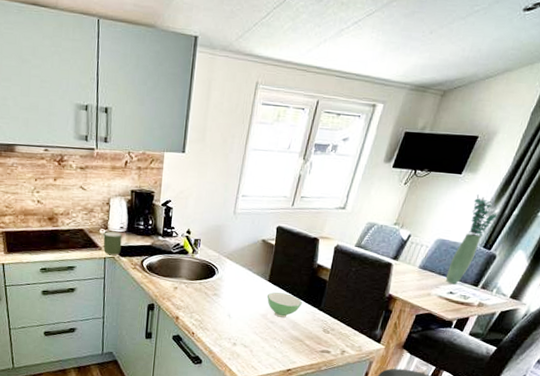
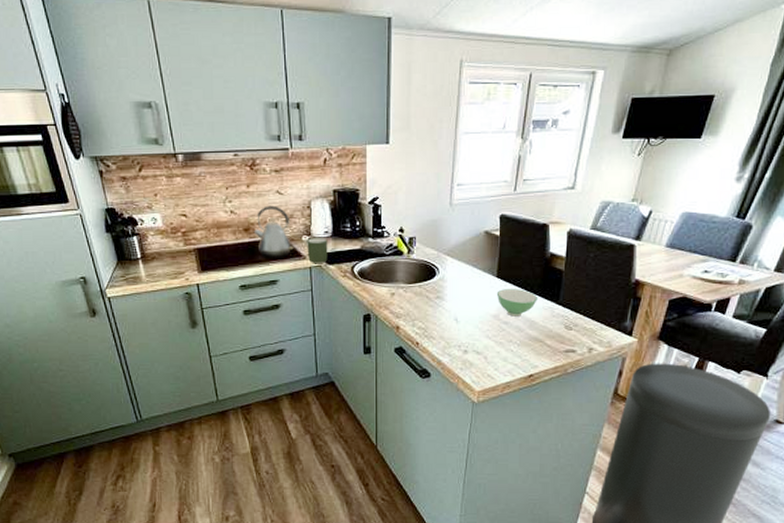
kettle: none [56,199,92,248] -> present [253,205,294,259]
vase: present [445,194,498,284] -> none [697,159,748,261]

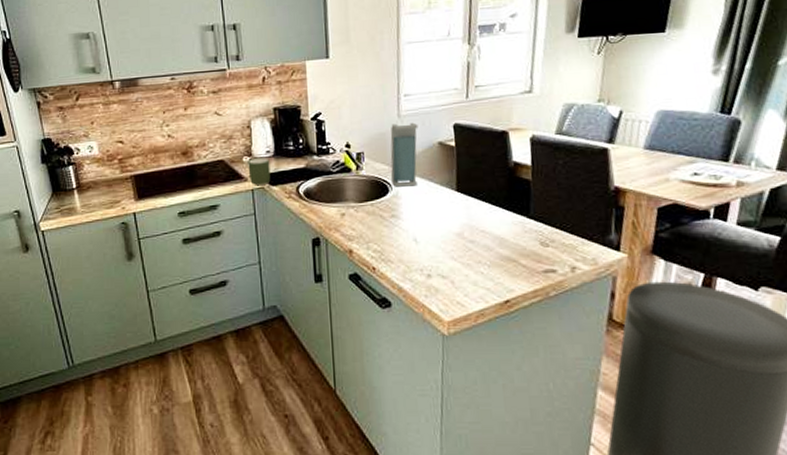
kettle: present [253,205,294,259] -> none [191,127,234,183]
soap dispenser: none [438,211,468,271] -> present [390,122,419,187]
bowl: present [496,289,537,317] -> none [458,203,505,234]

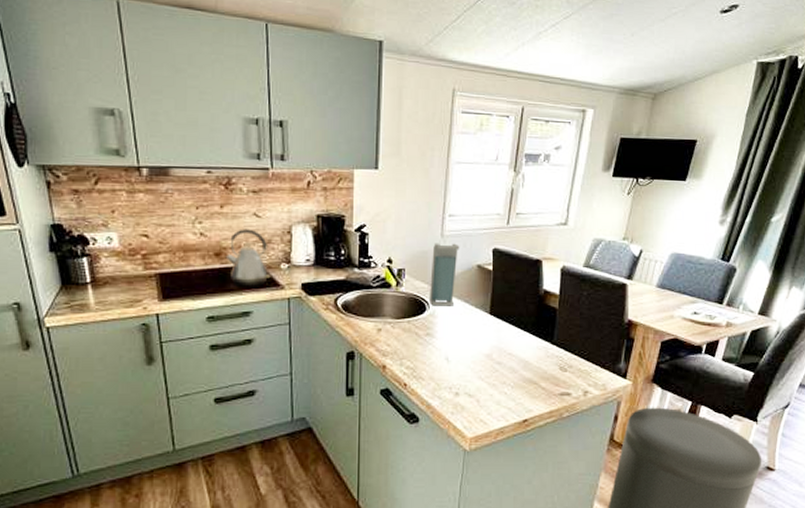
kettle: none [191,127,234,183] -> present [225,229,271,289]
mug: present [248,158,271,186] -> none [286,266,309,295]

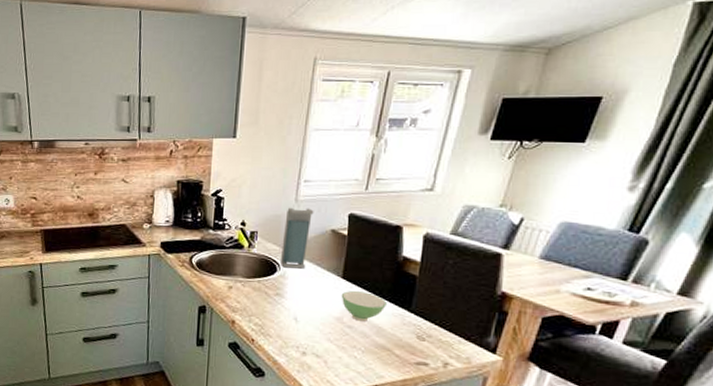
kettle: present [225,229,271,289] -> none [97,193,135,245]
bowl: none [489,327,531,356] -> present [341,291,387,322]

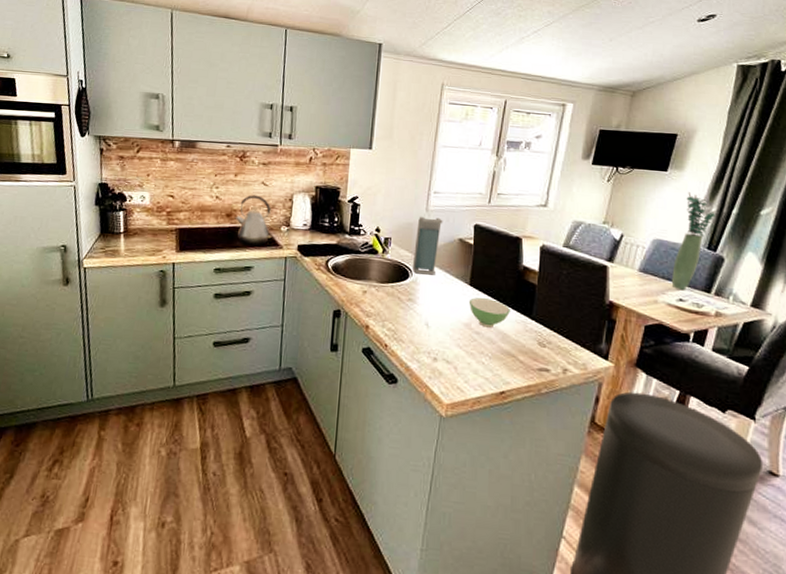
kettle: none [97,193,135,245] -> present [235,194,272,247]
vase: none [578,166,643,278] -> present [671,192,715,290]

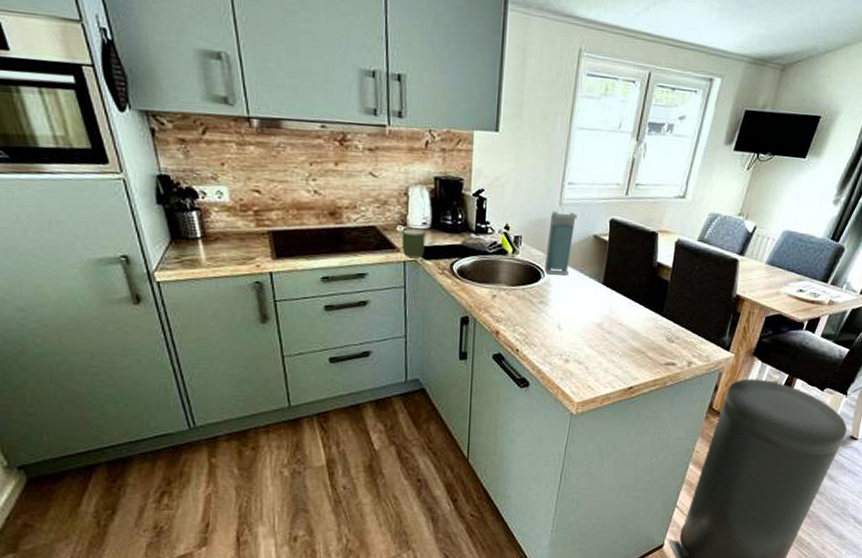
kettle: present [235,194,272,247] -> none [340,188,387,250]
mug: none [284,229,306,255] -> present [401,229,426,259]
bowl: present [468,298,510,328] -> none [601,297,642,327]
vase: present [671,192,715,290] -> none [794,180,844,280]

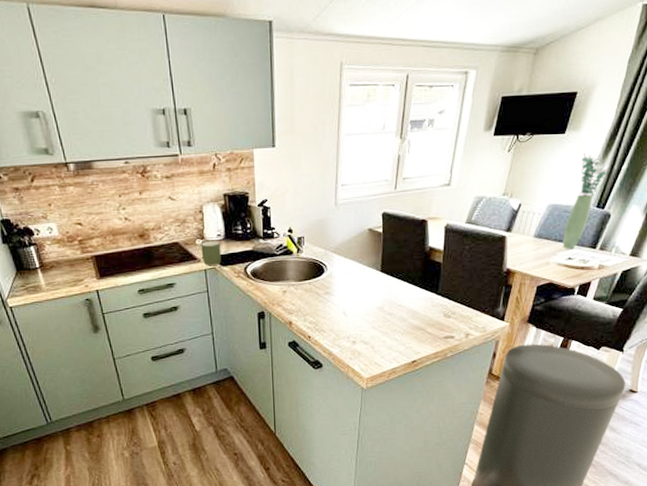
soap dispenser: present [544,211,578,276] -> none [326,210,352,268]
vase: none [794,180,844,280] -> present [562,153,607,249]

